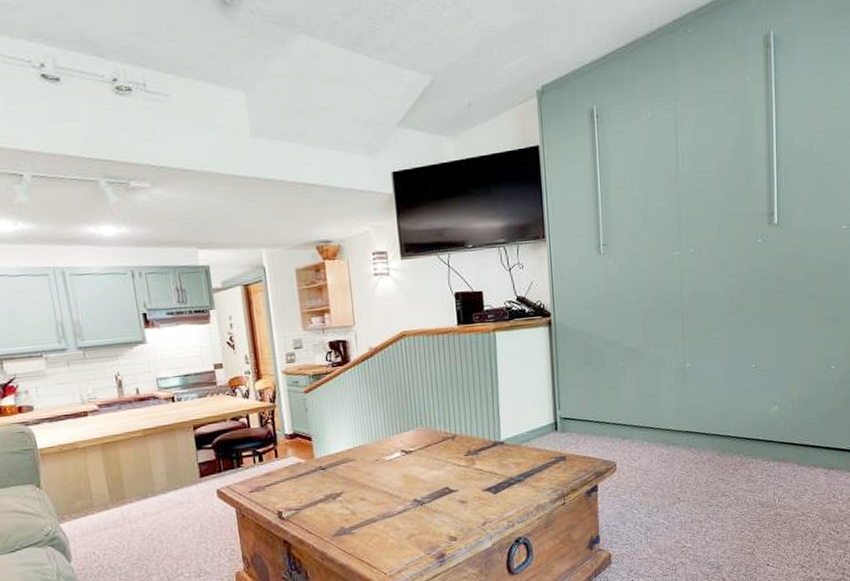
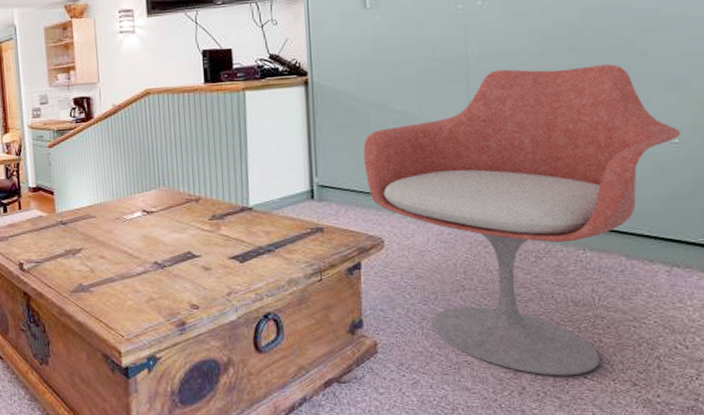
armchair: none [598,304,837,567] -> present [363,64,682,376]

